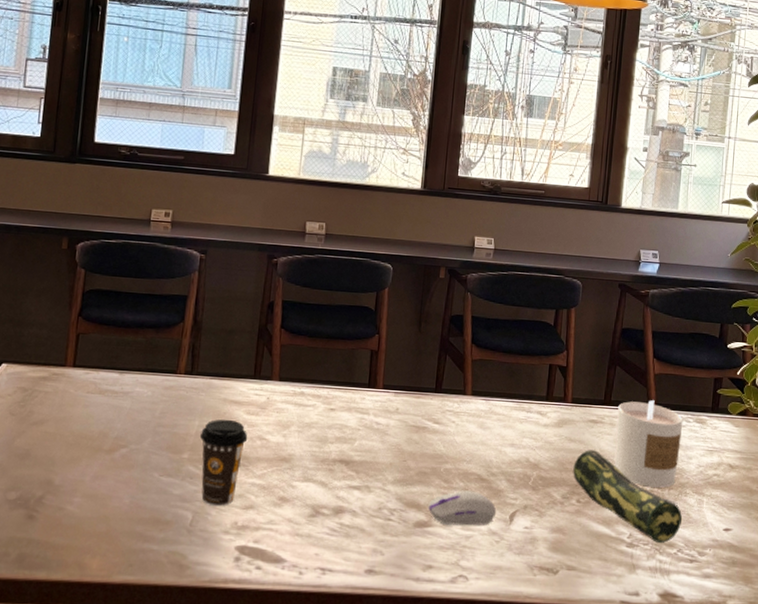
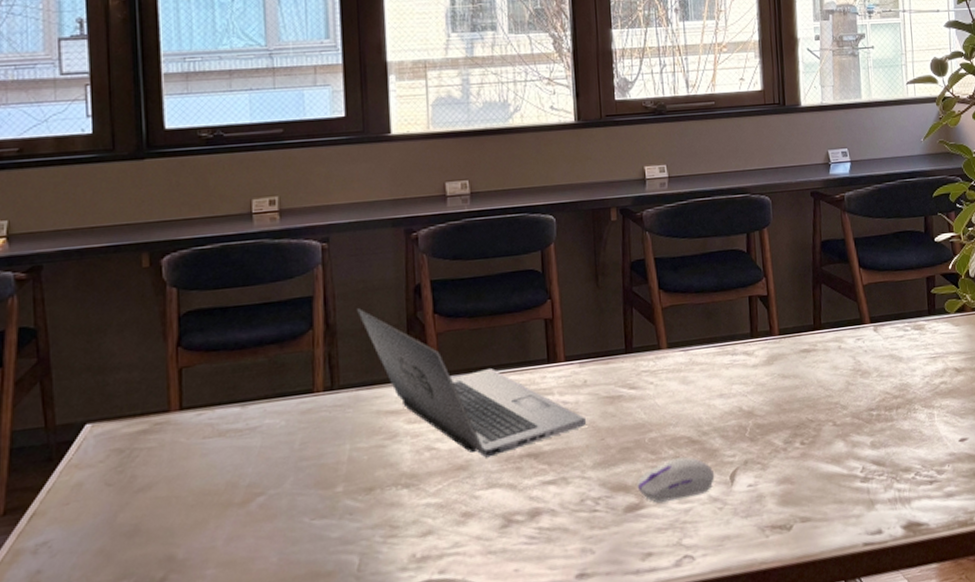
coffee cup: present [200,419,248,507] -> none [354,434,413,542]
laptop: none [220,312,393,456] -> present [357,308,586,458]
pencil case: present [573,450,682,543] -> none [791,382,915,471]
candle: present [614,400,683,488] -> none [830,314,902,411]

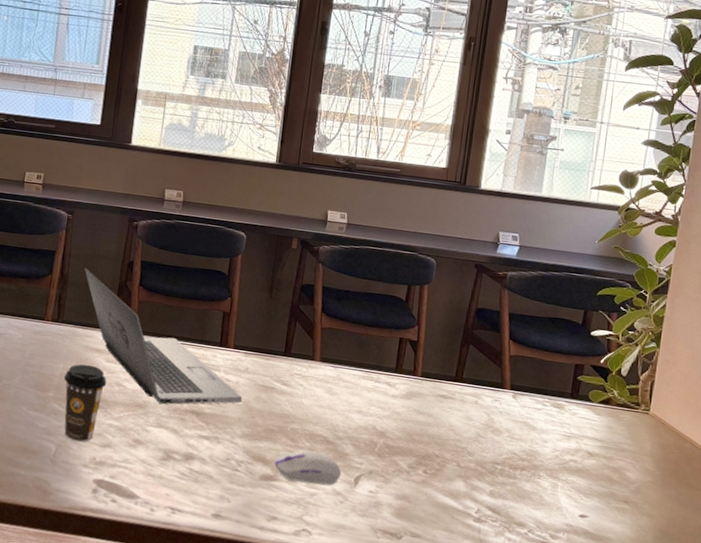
coffee cup: none [354,434,413,542] -> present [64,364,107,443]

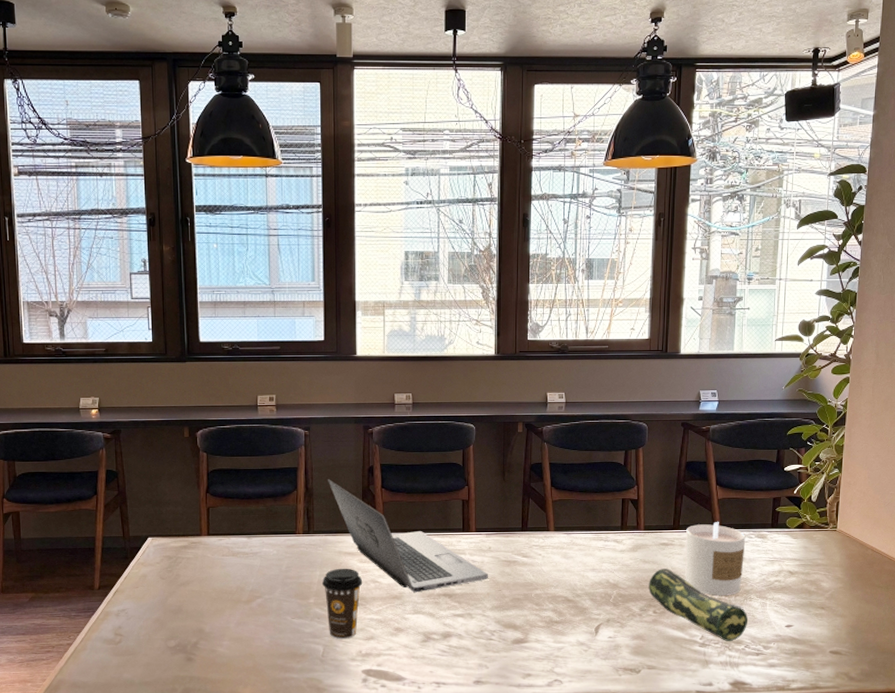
computer mouse: present [274,450,342,485] -> none [523,610,583,640]
pencil case: none [420,423,534,522] -> present [648,568,748,641]
candle: none [463,380,540,468] -> present [685,522,746,596]

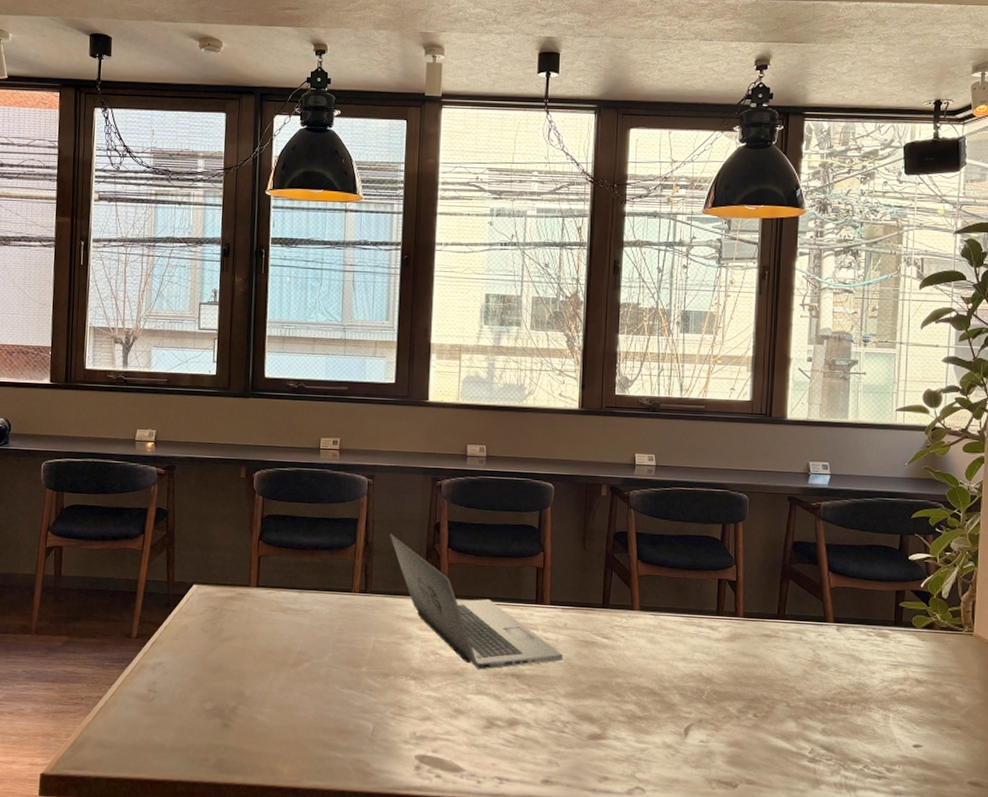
coffee cup: present [322,568,363,640] -> none [377,634,422,718]
pencil case: present [648,568,748,641] -> none [748,664,867,759]
candle: present [685,522,746,596] -> none [791,614,864,703]

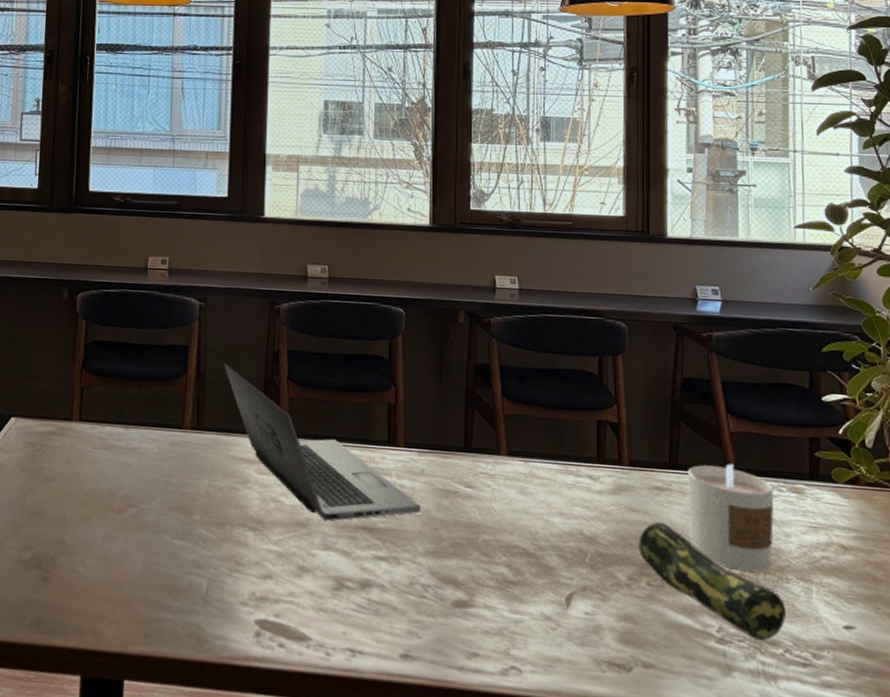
pencil case: none [748,664,867,759] -> present [639,522,786,640]
candle: none [791,614,864,703] -> present [688,464,774,572]

